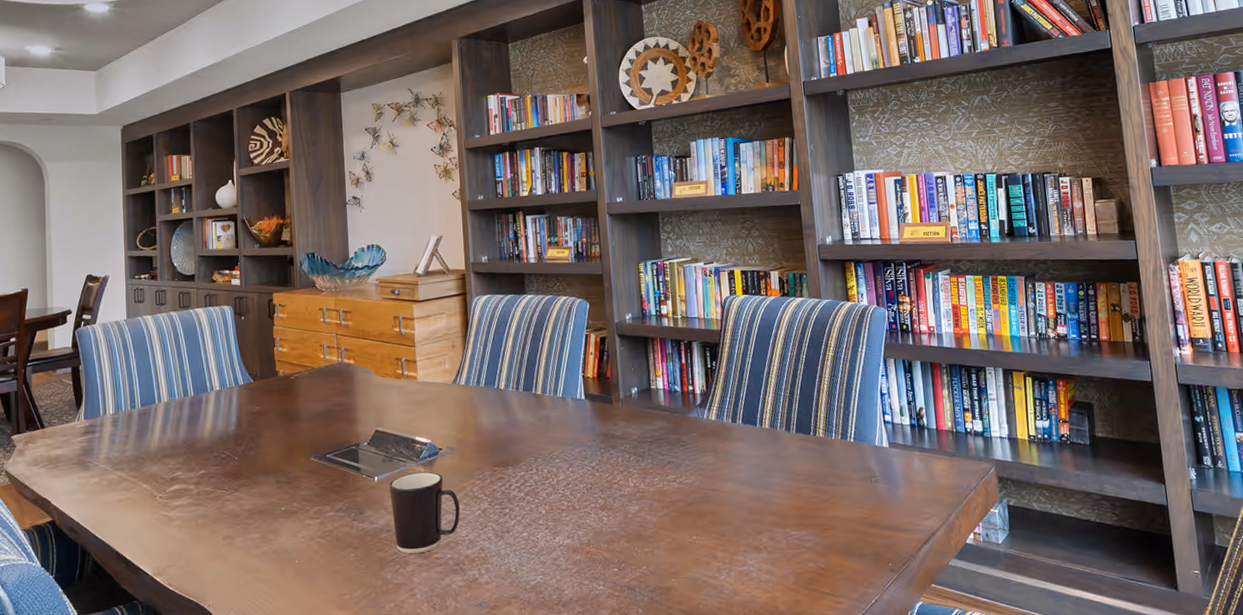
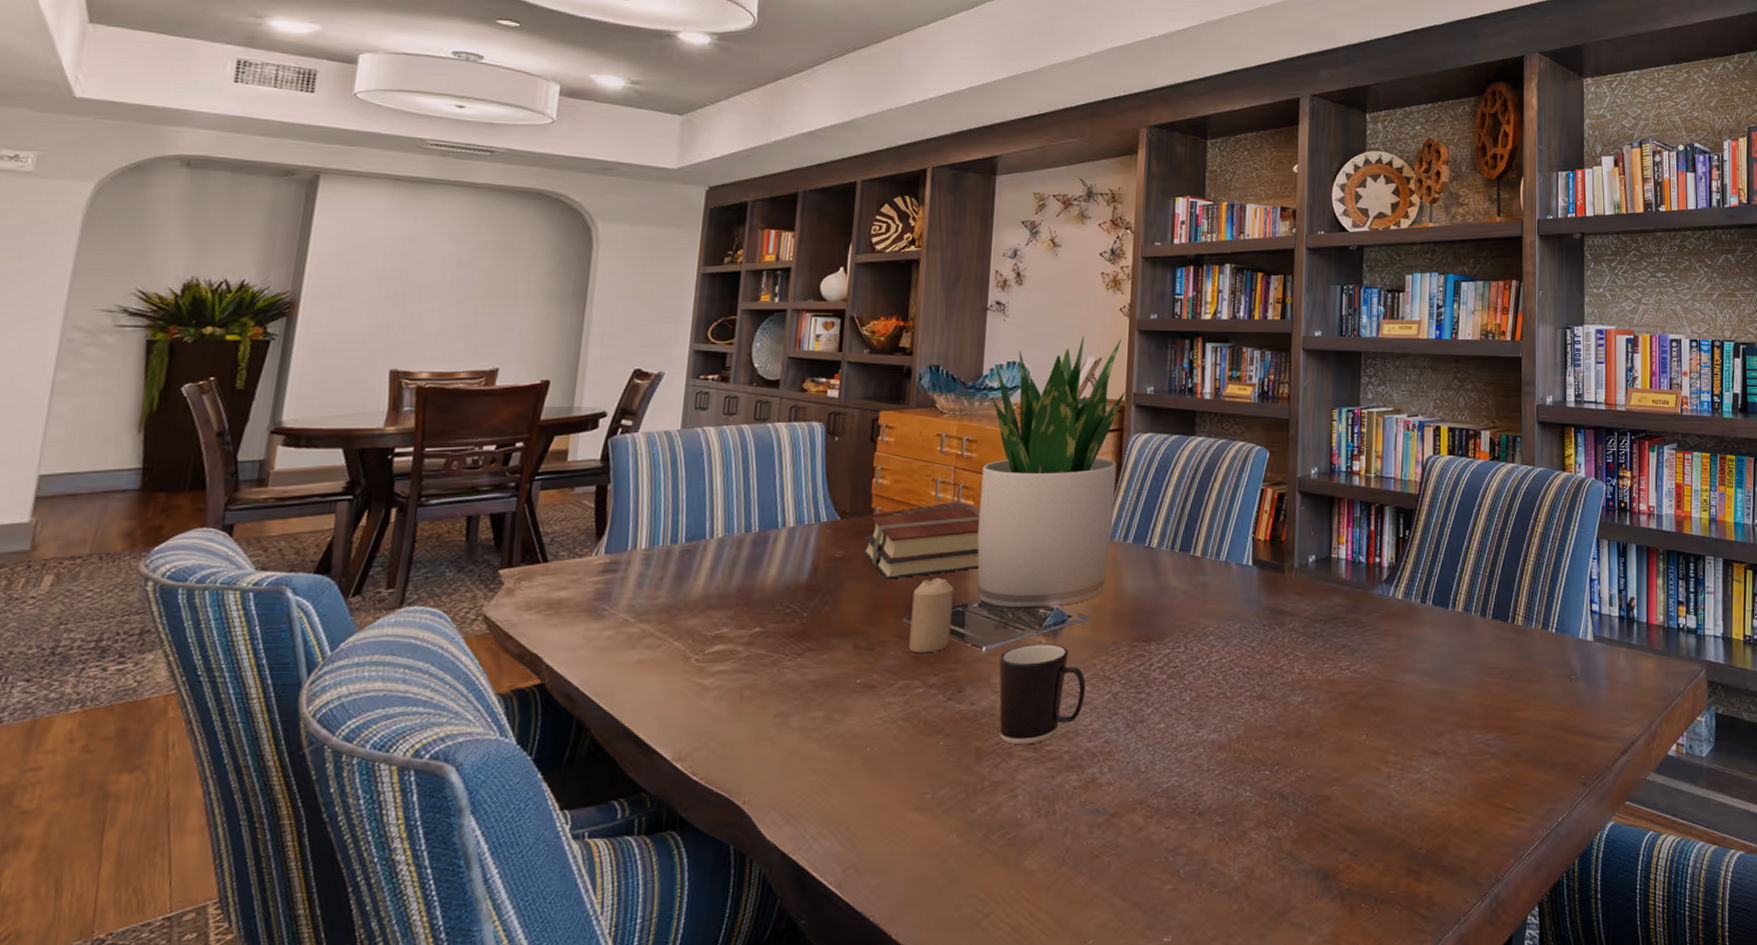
books: none [274,367,364,427] -> present [863,509,981,579]
candle: none [316,423,349,485] -> present [909,577,954,654]
planter: none [358,219,467,446] -> present [977,336,1125,610]

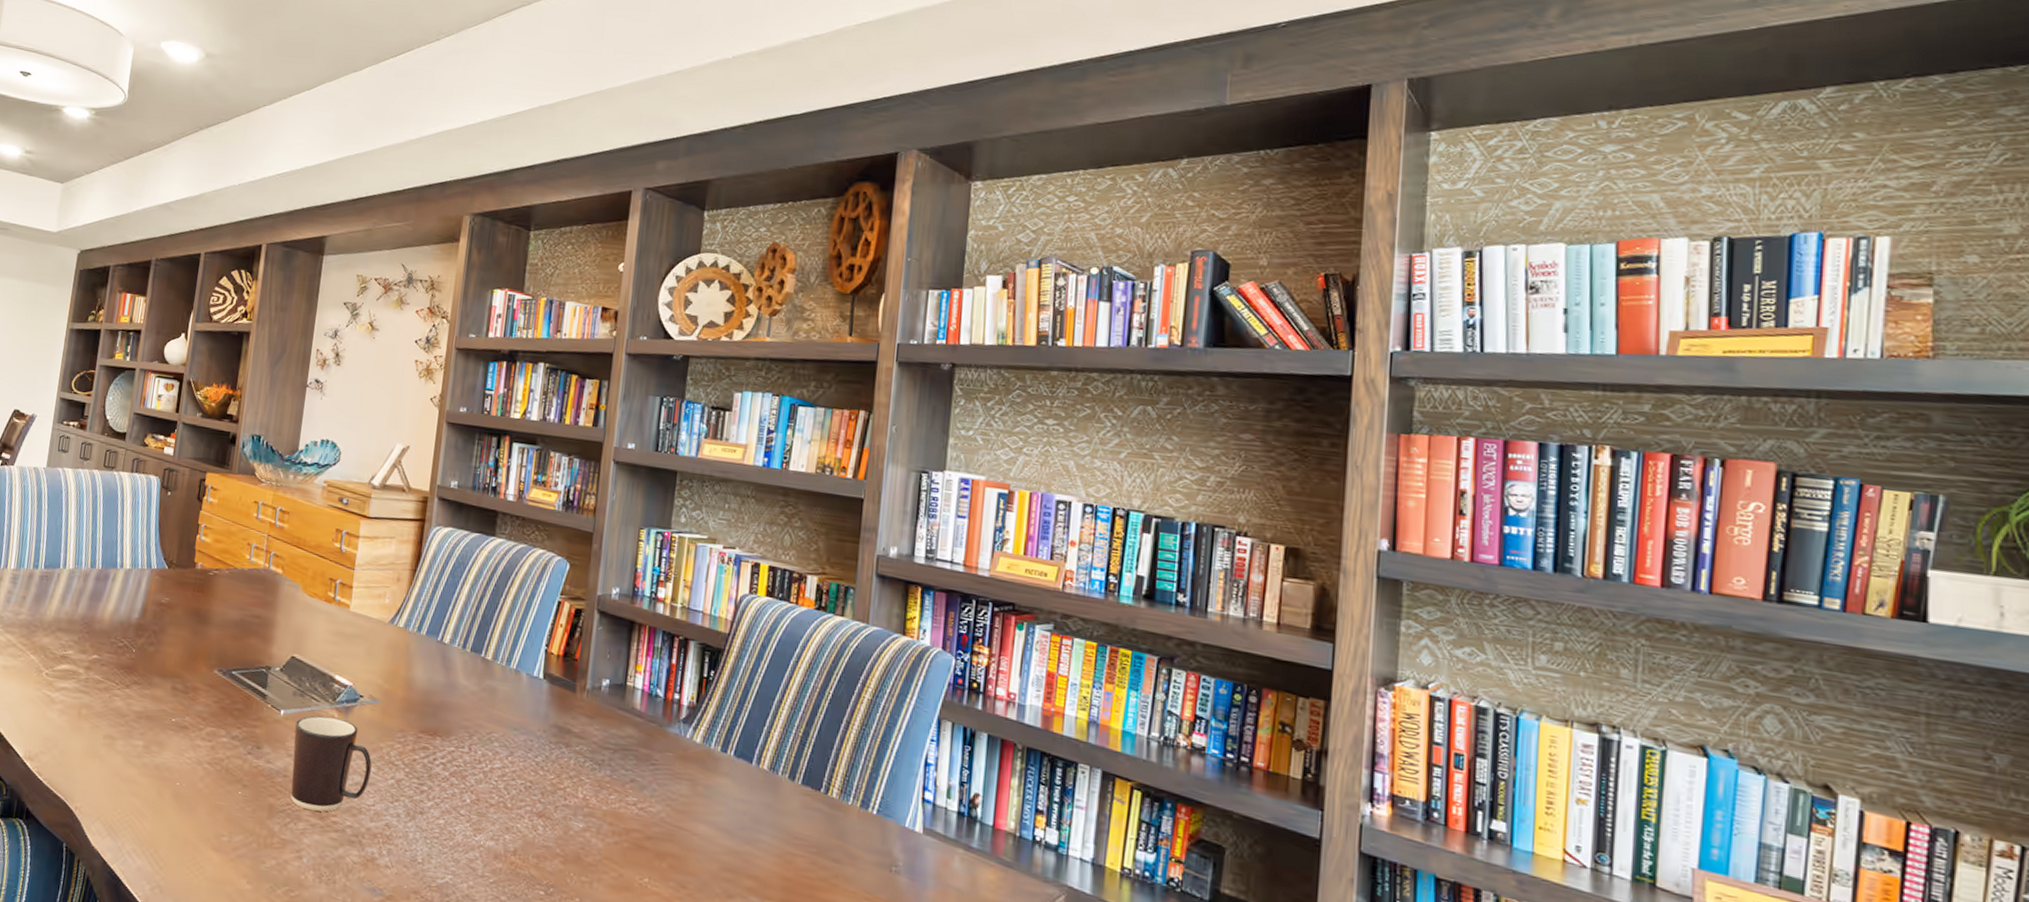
books: present [863,509,981,579] -> none [185,570,287,635]
candle: present [909,577,954,654] -> none [217,636,260,707]
planter: present [977,336,1125,610] -> none [280,422,430,686]

